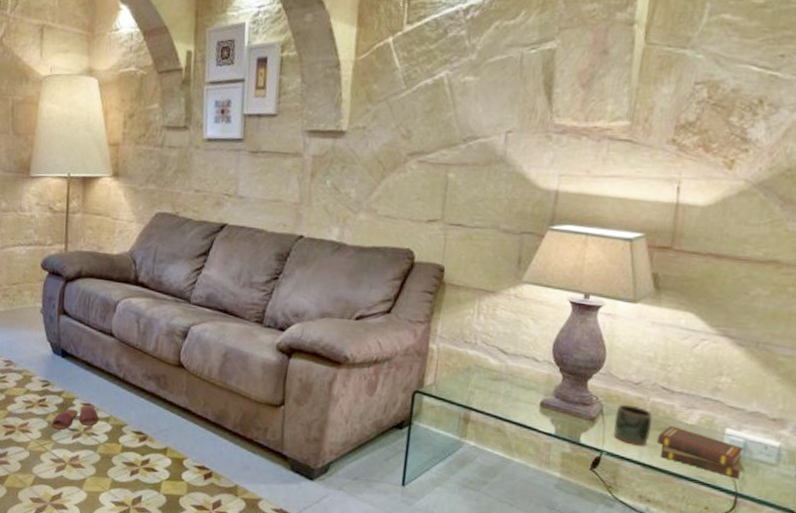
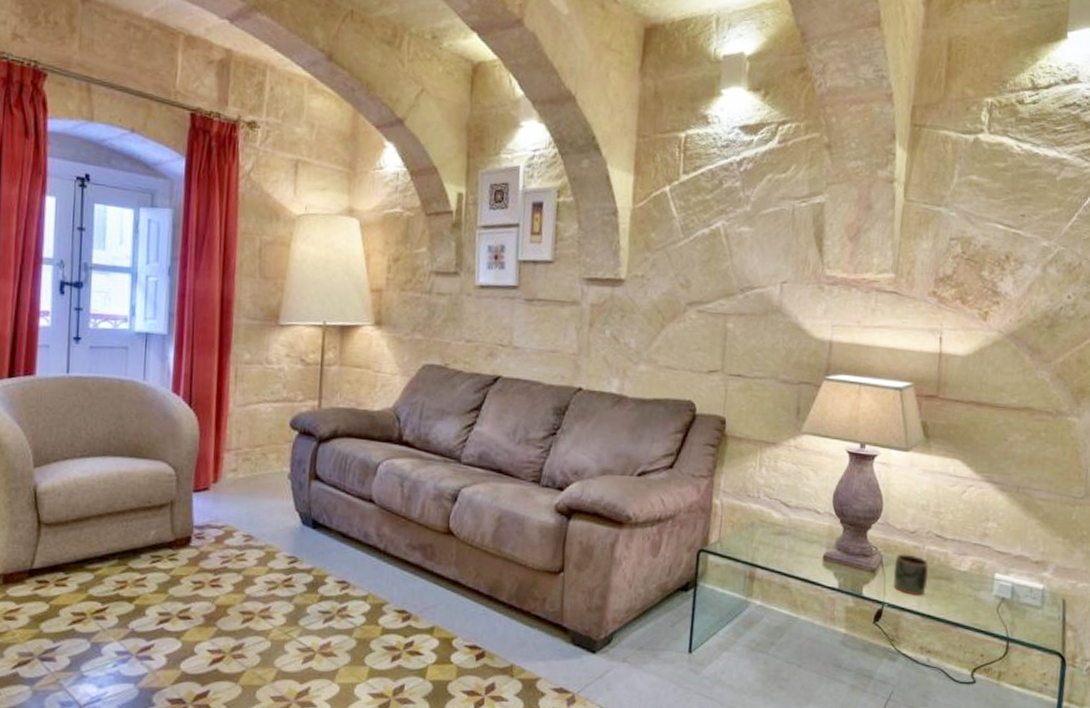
slippers: present [52,405,99,430] -> none [300,583,355,613]
book set: present [656,425,745,478] -> none [933,573,1015,623]

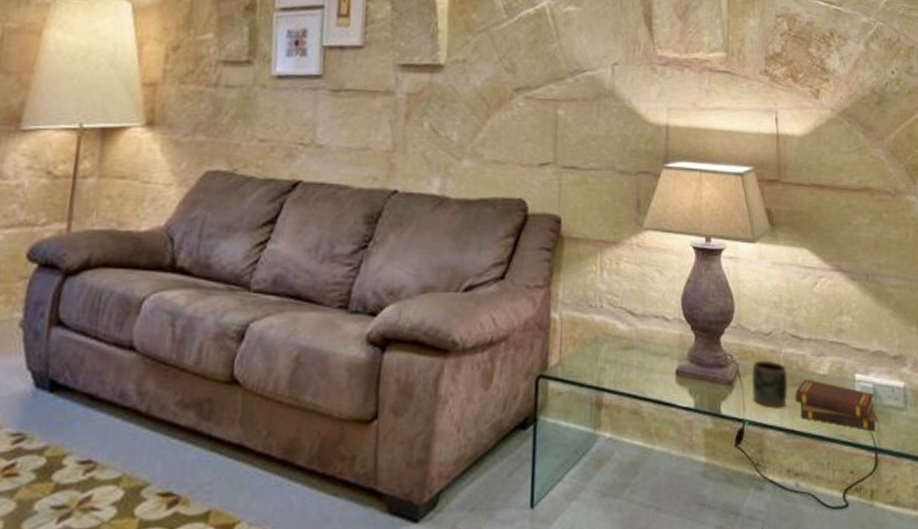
book set: none [933,573,1015,623] -> present [795,379,879,431]

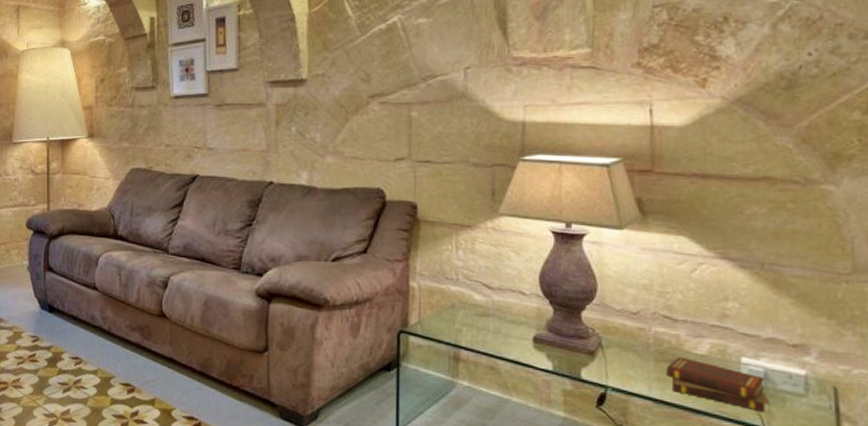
mug: present [752,360,788,408] -> none [615,335,658,380]

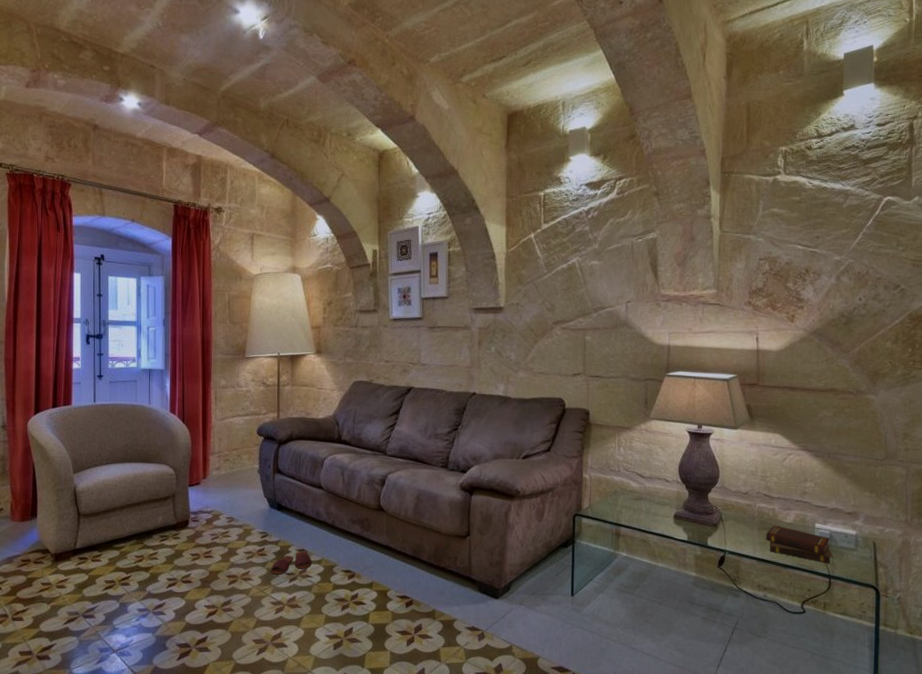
slippers: none [43,359,87,384] -> present [271,551,312,575]

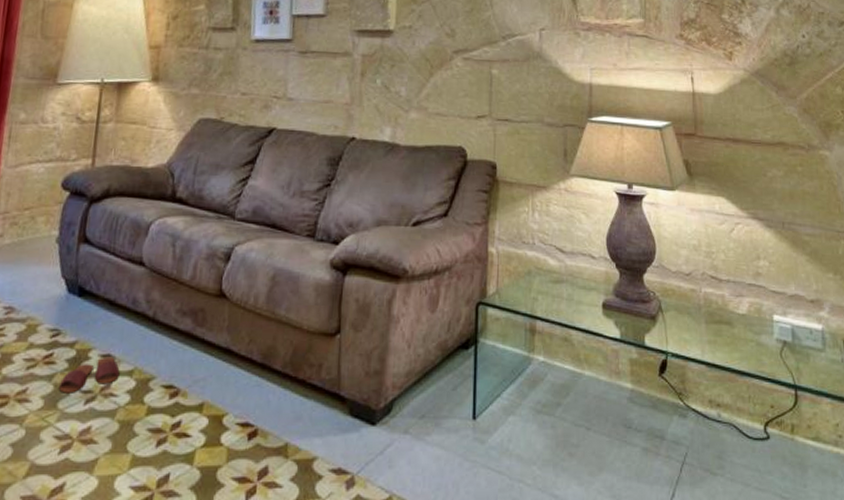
book set: present [765,525,834,563] -> none [715,317,798,369]

